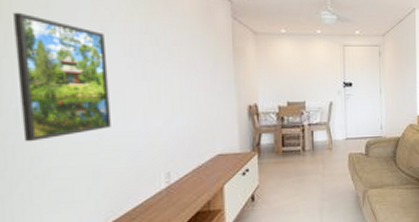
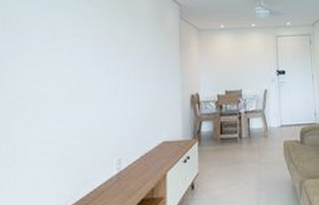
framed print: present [13,12,111,142] -> none [10,24,80,131]

